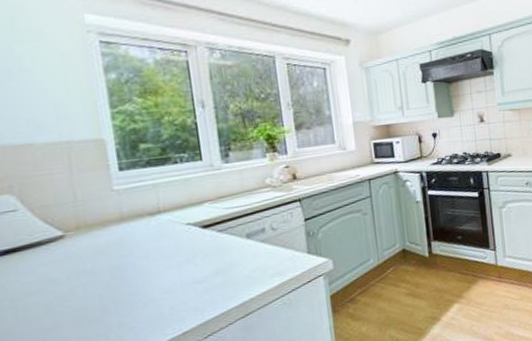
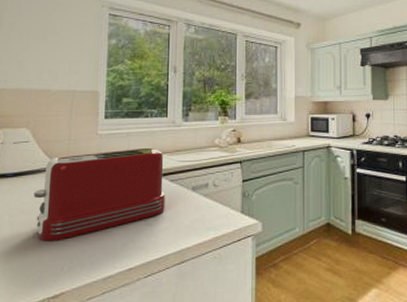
toaster: none [38,198,217,322] -> present [33,148,165,242]

